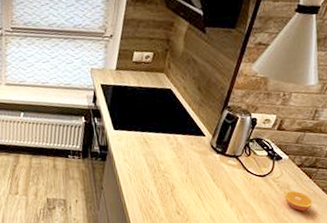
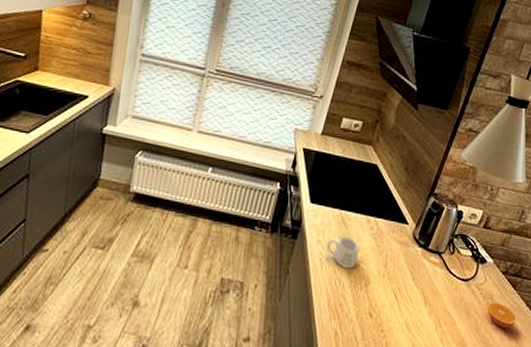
mug: none [132,153,163,180] -> present [326,236,360,270]

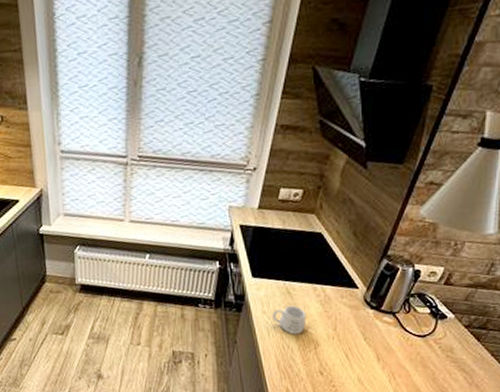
orange: present [488,301,517,328] -> none [446,354,480,377]

